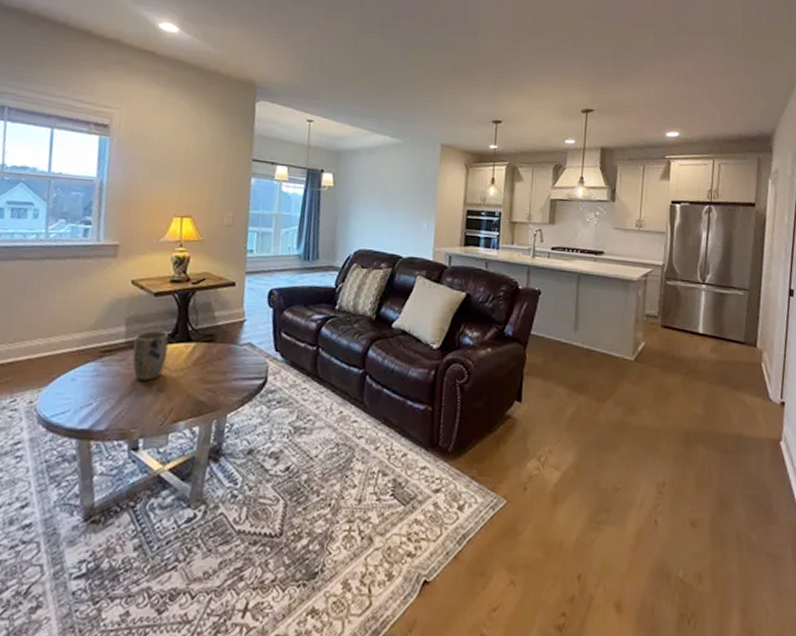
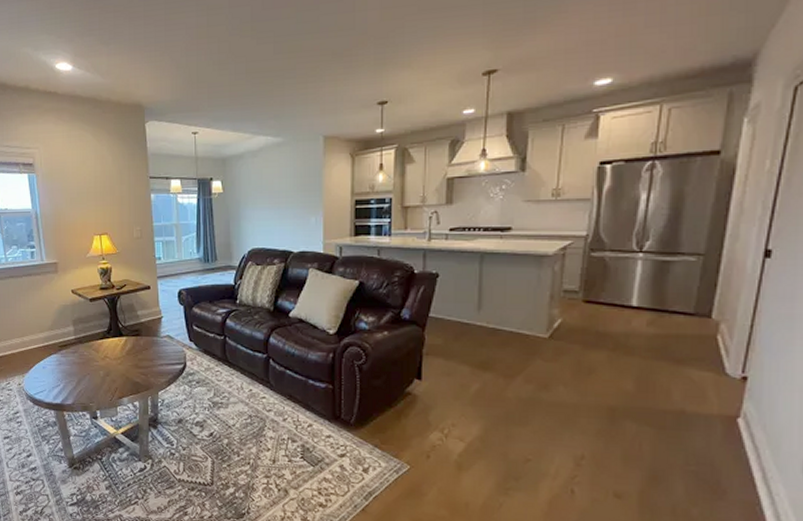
plant pot: present [132,331,169,381] -> none [80,329,106,367]

